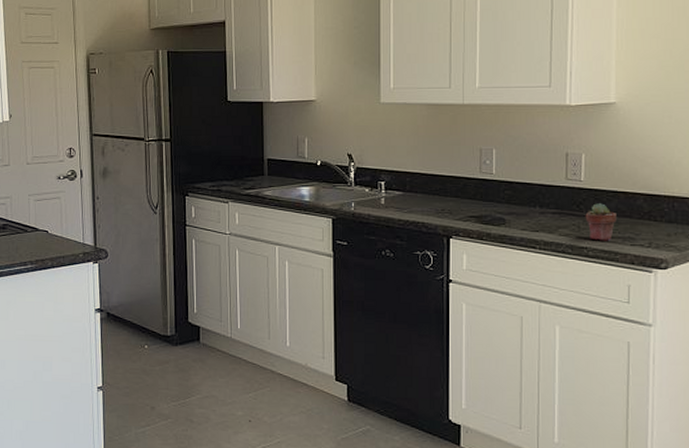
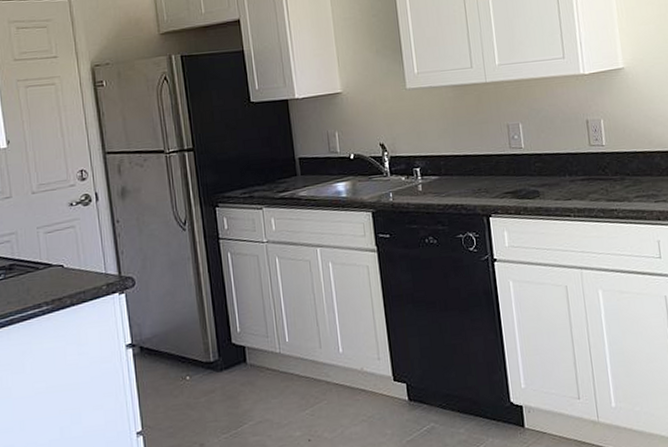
potted succulent: present [585,203,617,241] -> none [611,165,640,202]

